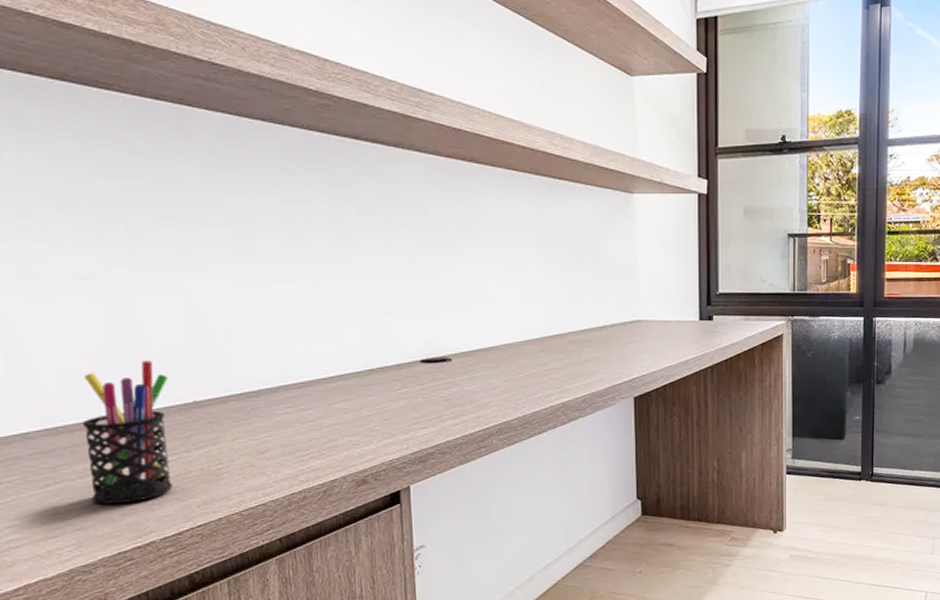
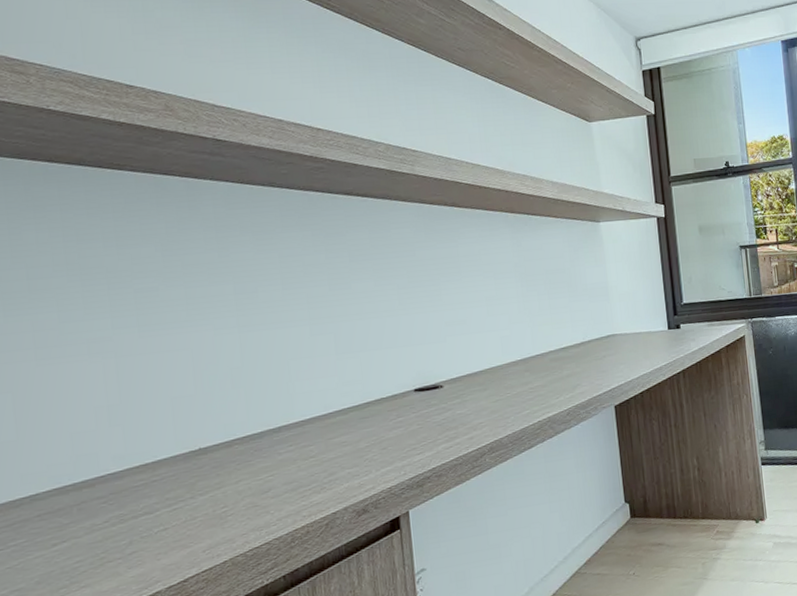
pen holder: present [82,360,173,505] -> none [90,413,179,559]

